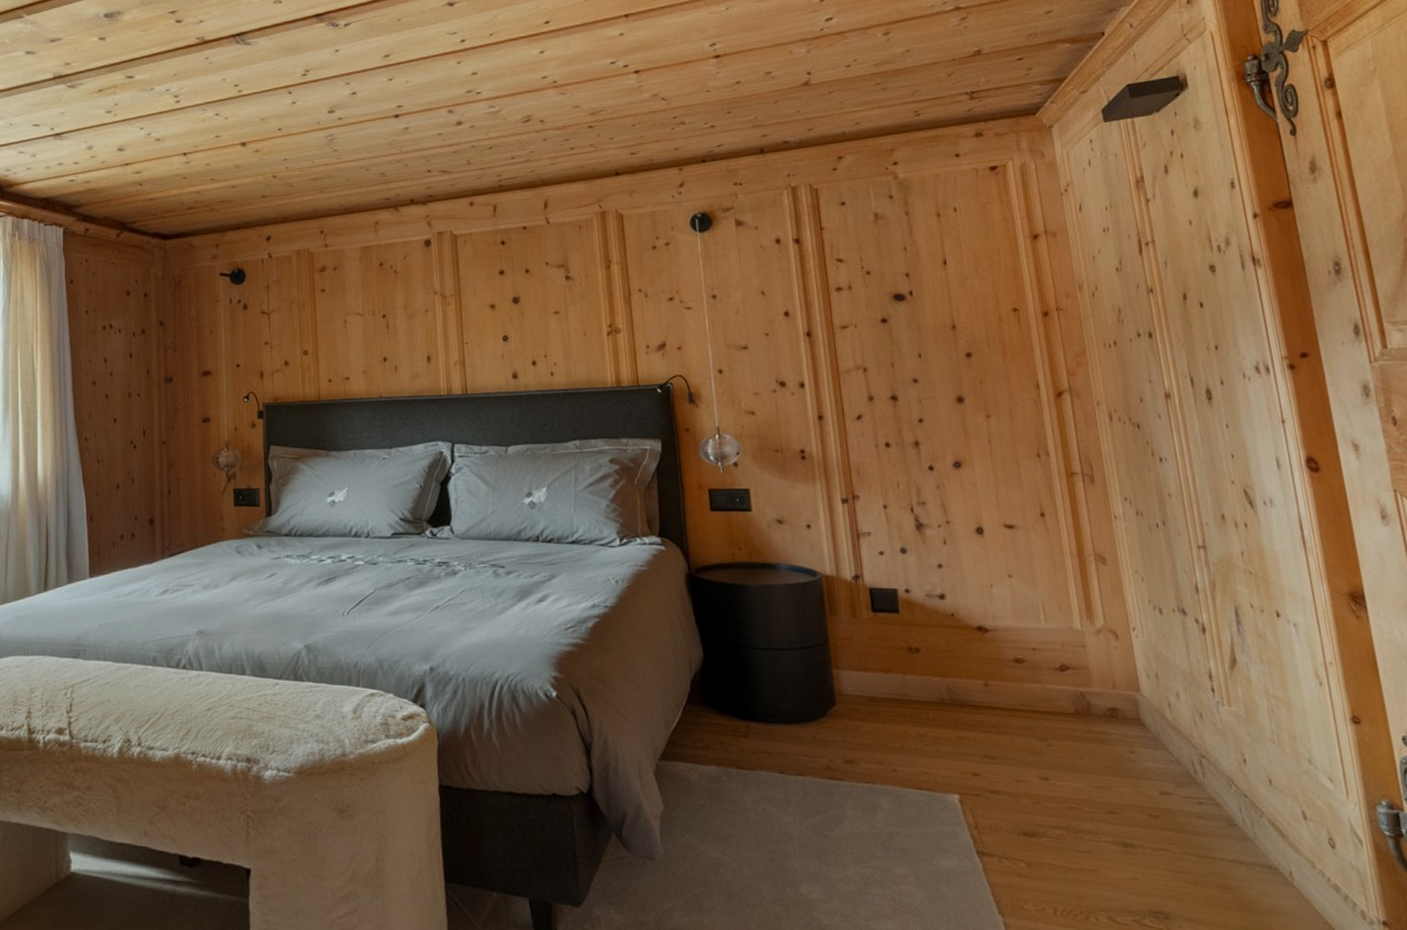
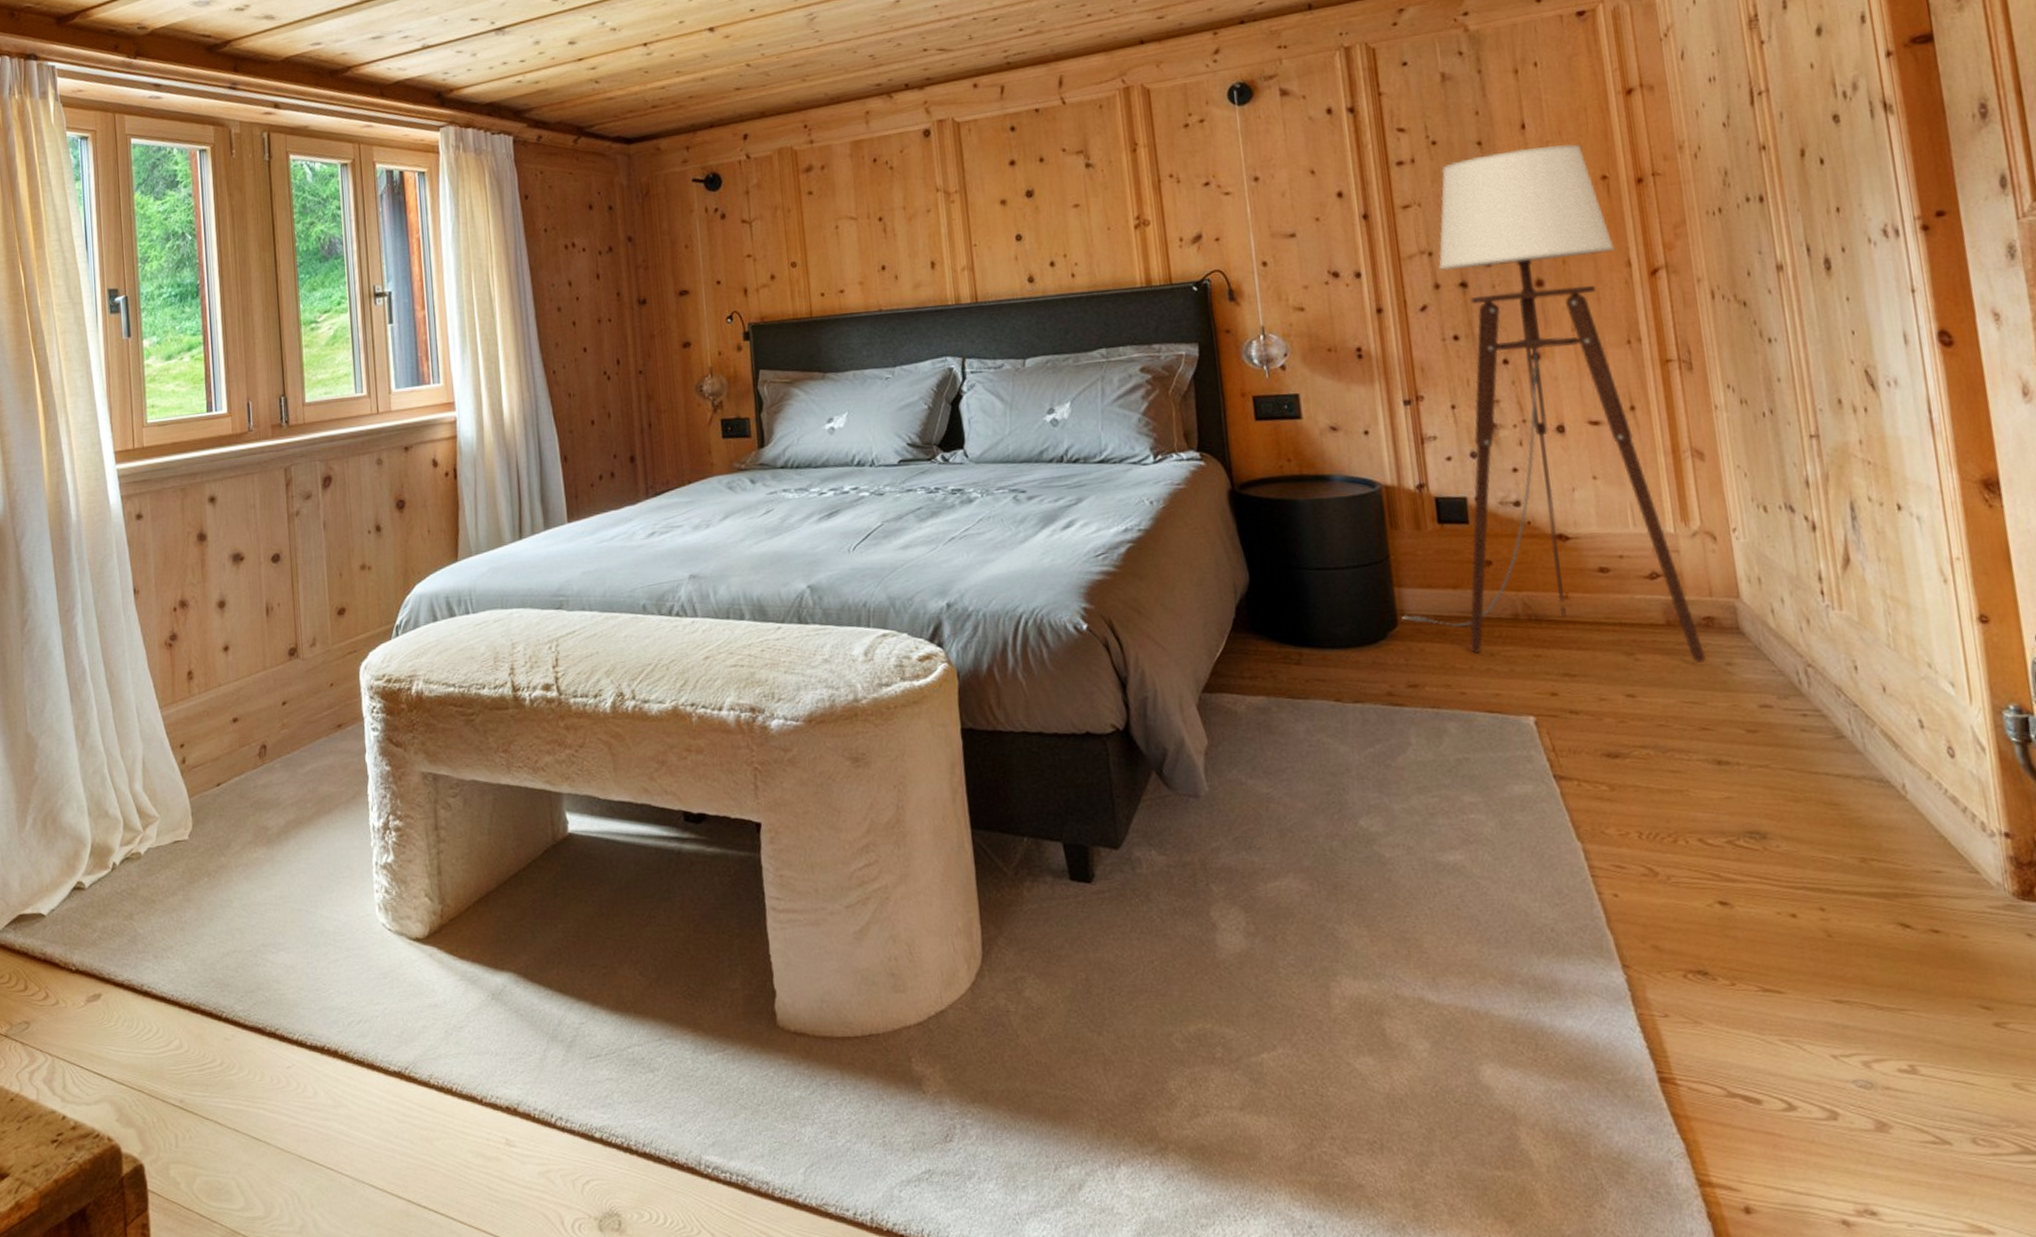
floor lamp: none [839,279,1112,750] -> present [1401,143,1707,663]

